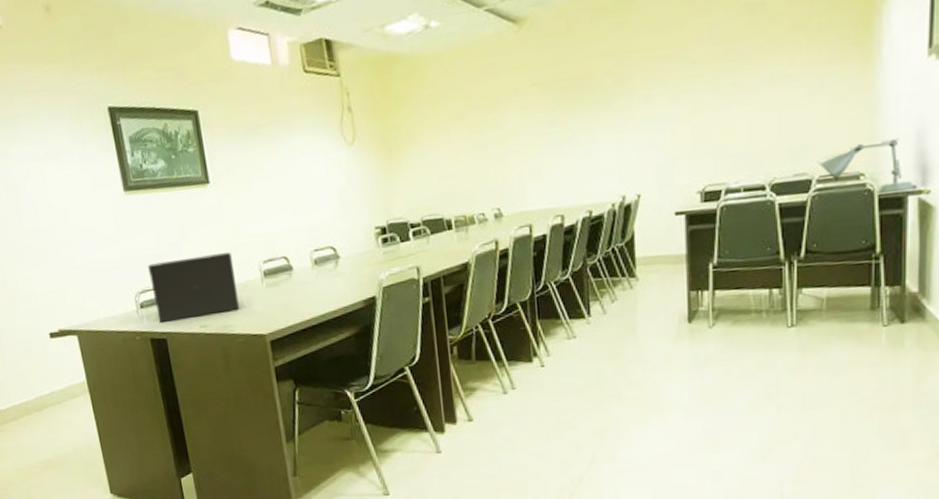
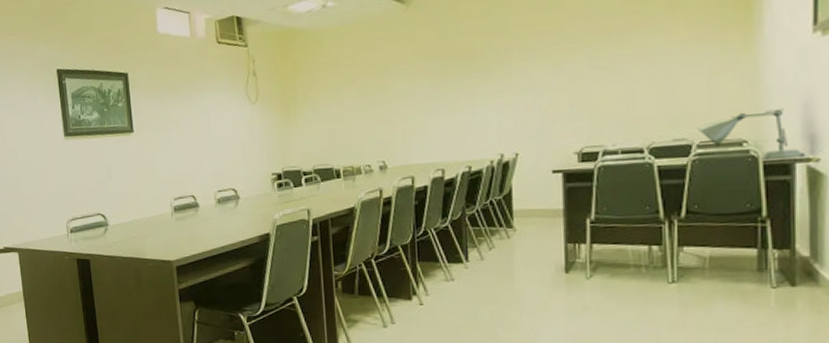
laptop: present [148,252,240,324] -> none [79,190,152,247]

